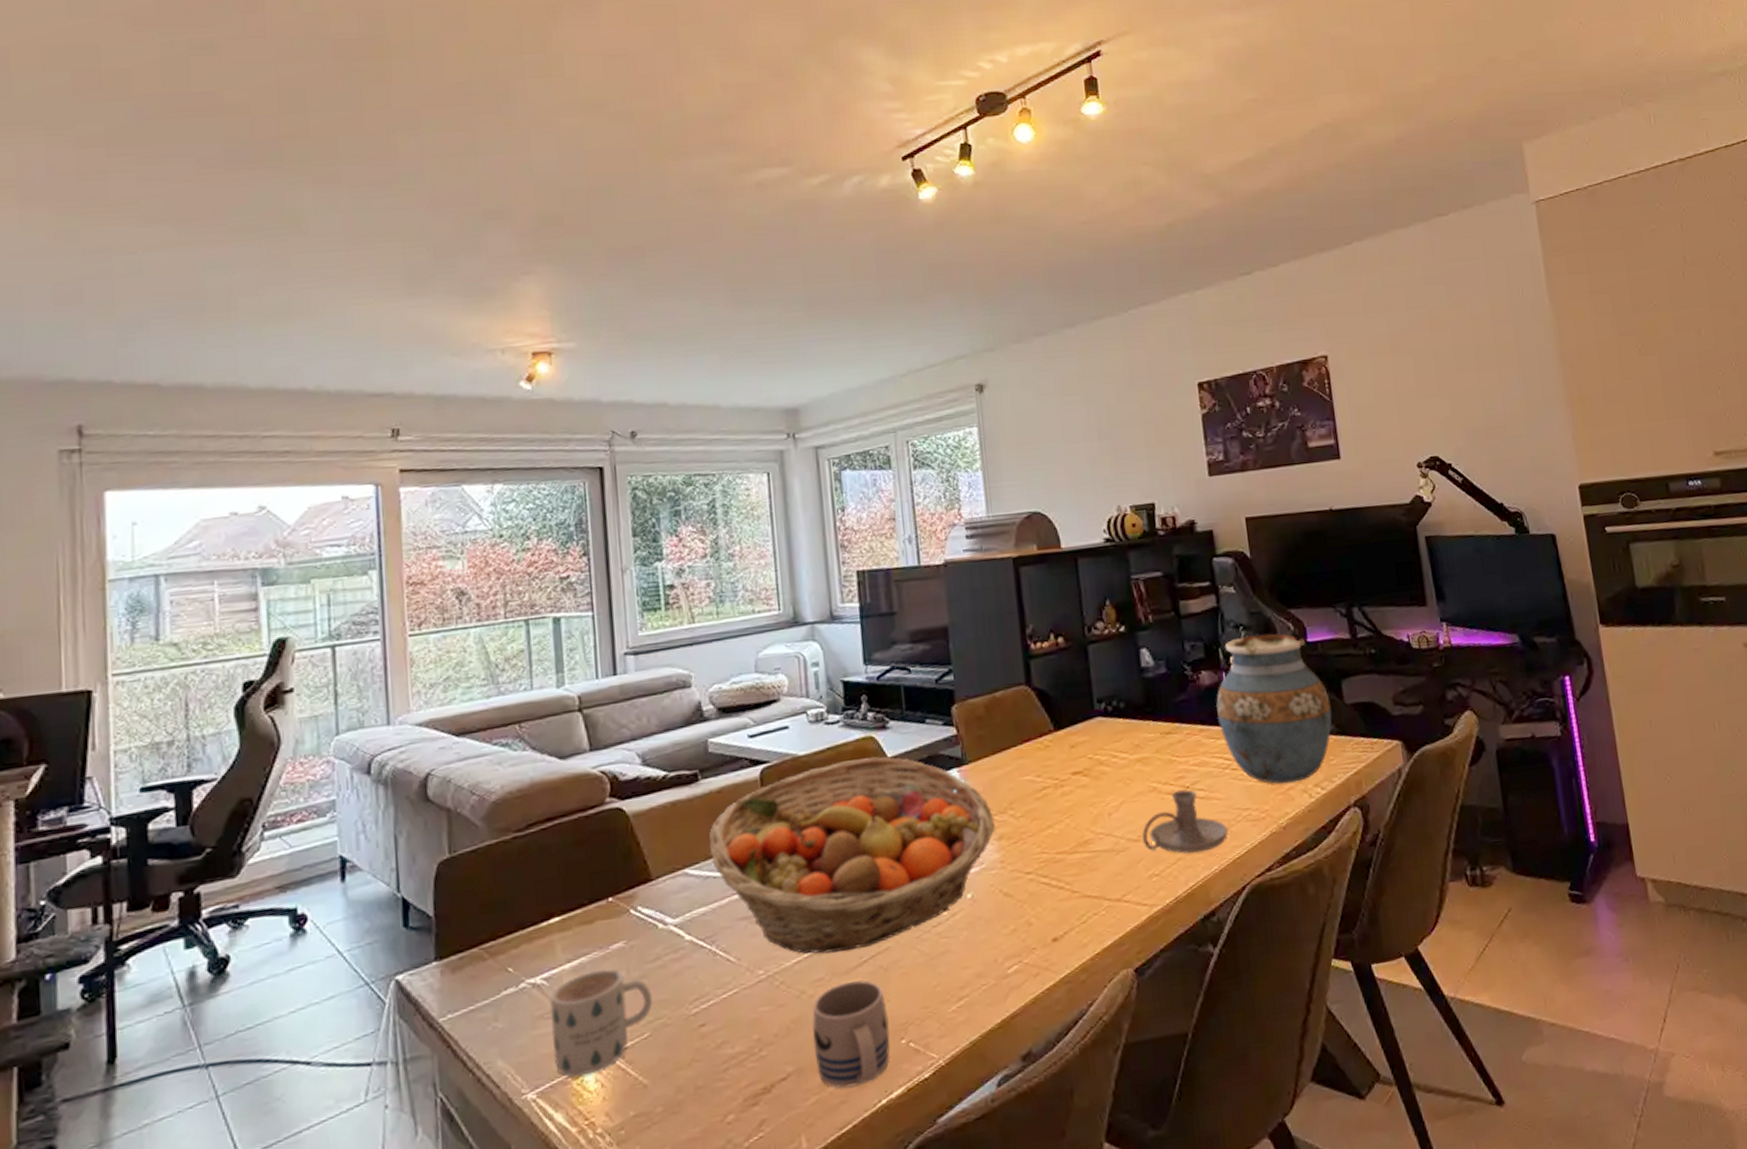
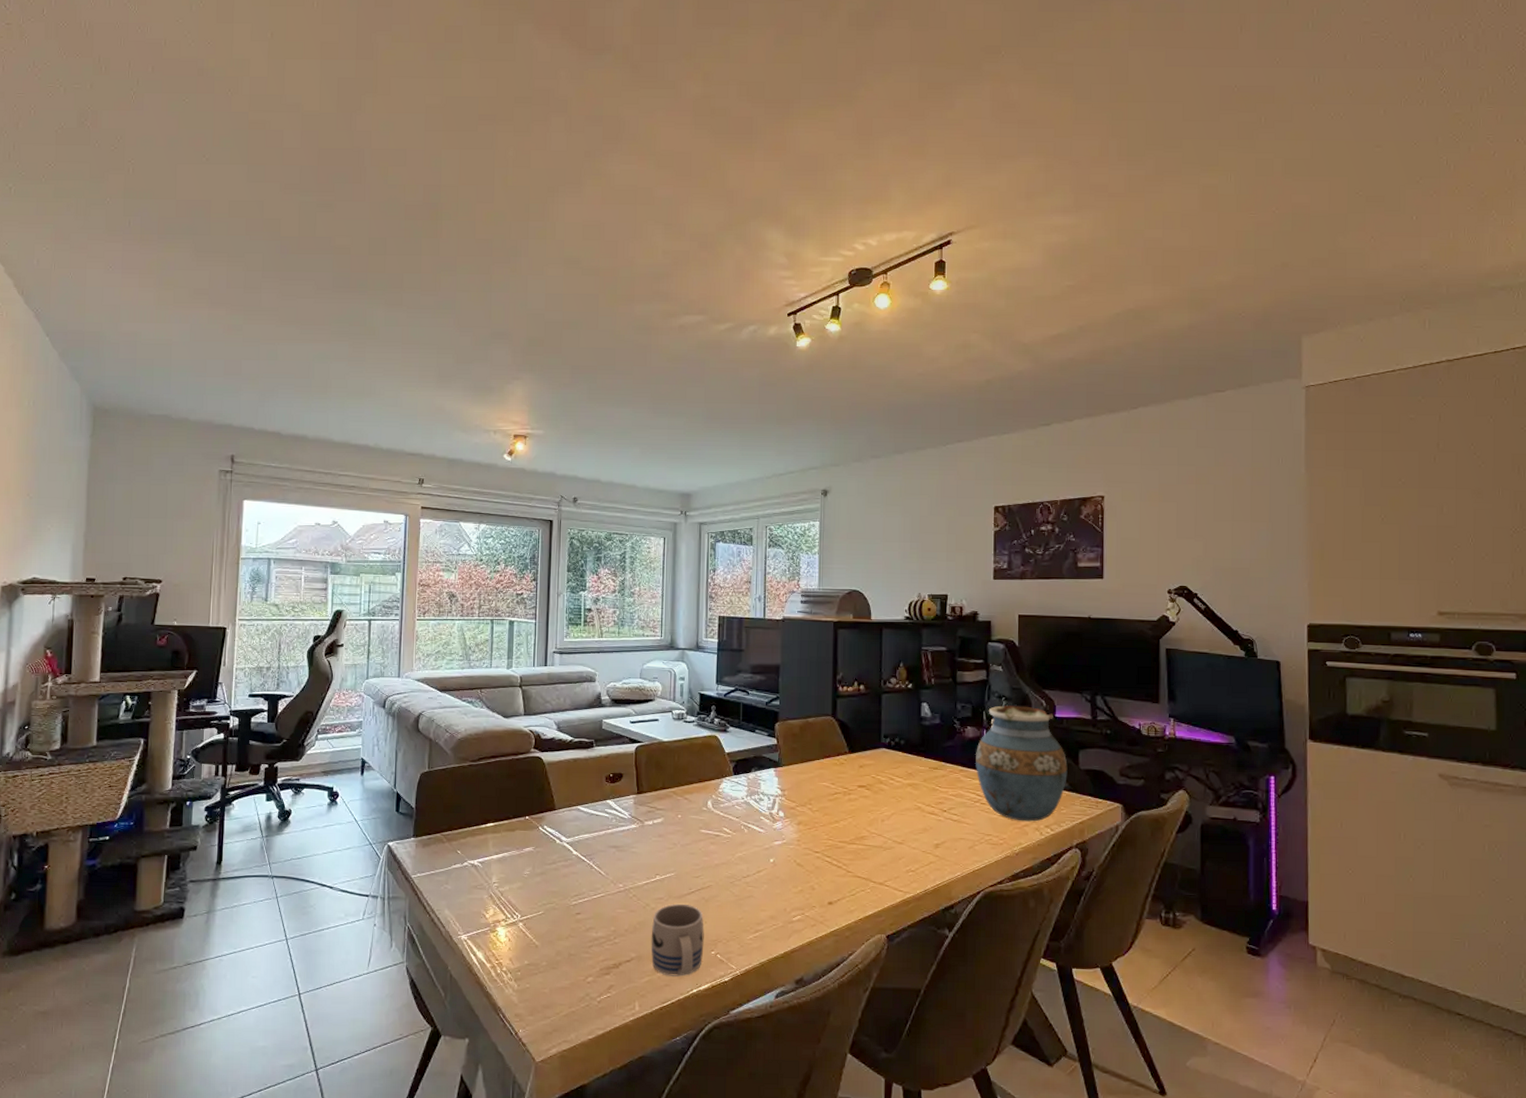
mug: present [549,968,652,1077] -> none [480,863,547,931]
fruit basket: present [709,756,996,955] -> none [596,750,797,883]
candle holder: present [1142,789,1228,854] -> none [905,812,972,861]

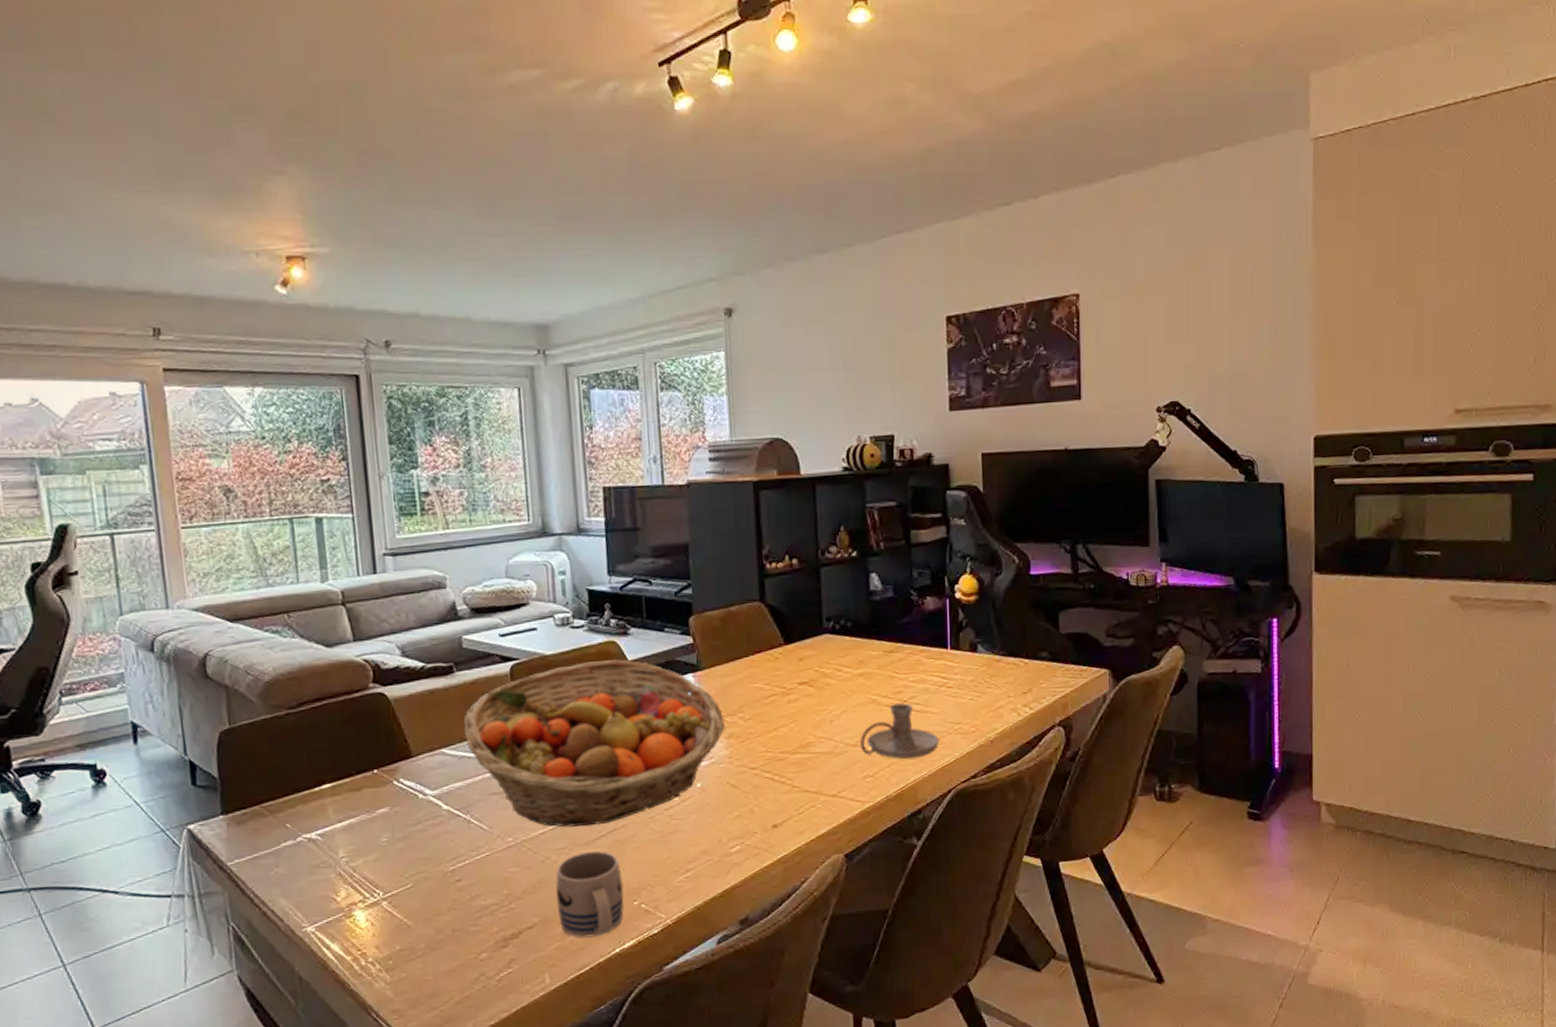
fruit basket: none [596,750,797,883] -> present [464,659,725,827]
candle holder: none [905,812,972,861] -> present [860,703,939,760]
vase: present [975,705,1068,822] -> none [937,565,1046,703]

